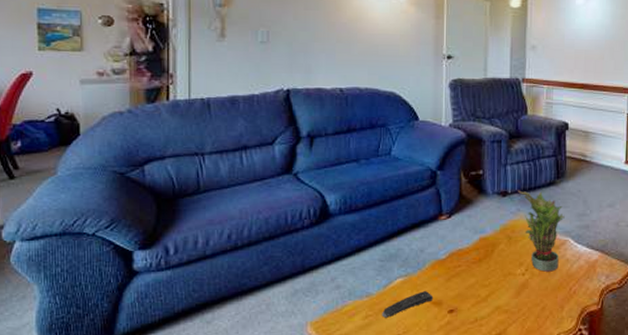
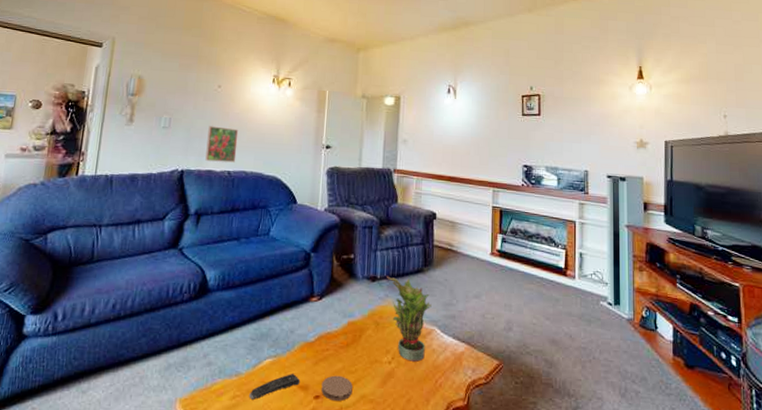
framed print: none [313,38,348,79] -> present [205,126,239,163]
coaster: none [455,290,487,313] -> present [321,375,353,401]

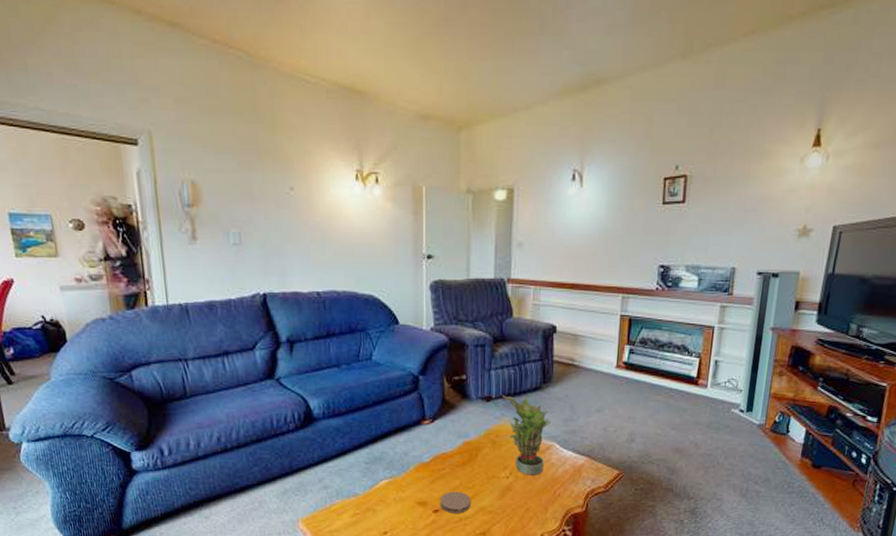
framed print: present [205,126,239,163] -> none [286,239,324,282]
remote control: present [249,373,301,400] -> none [369,491,419,516]

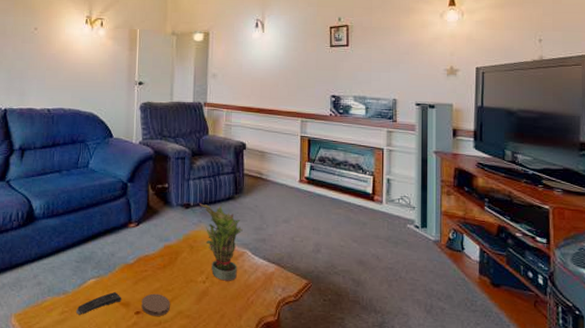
remote control: none [369,491,419,516] -> present [76,291,122,315]

